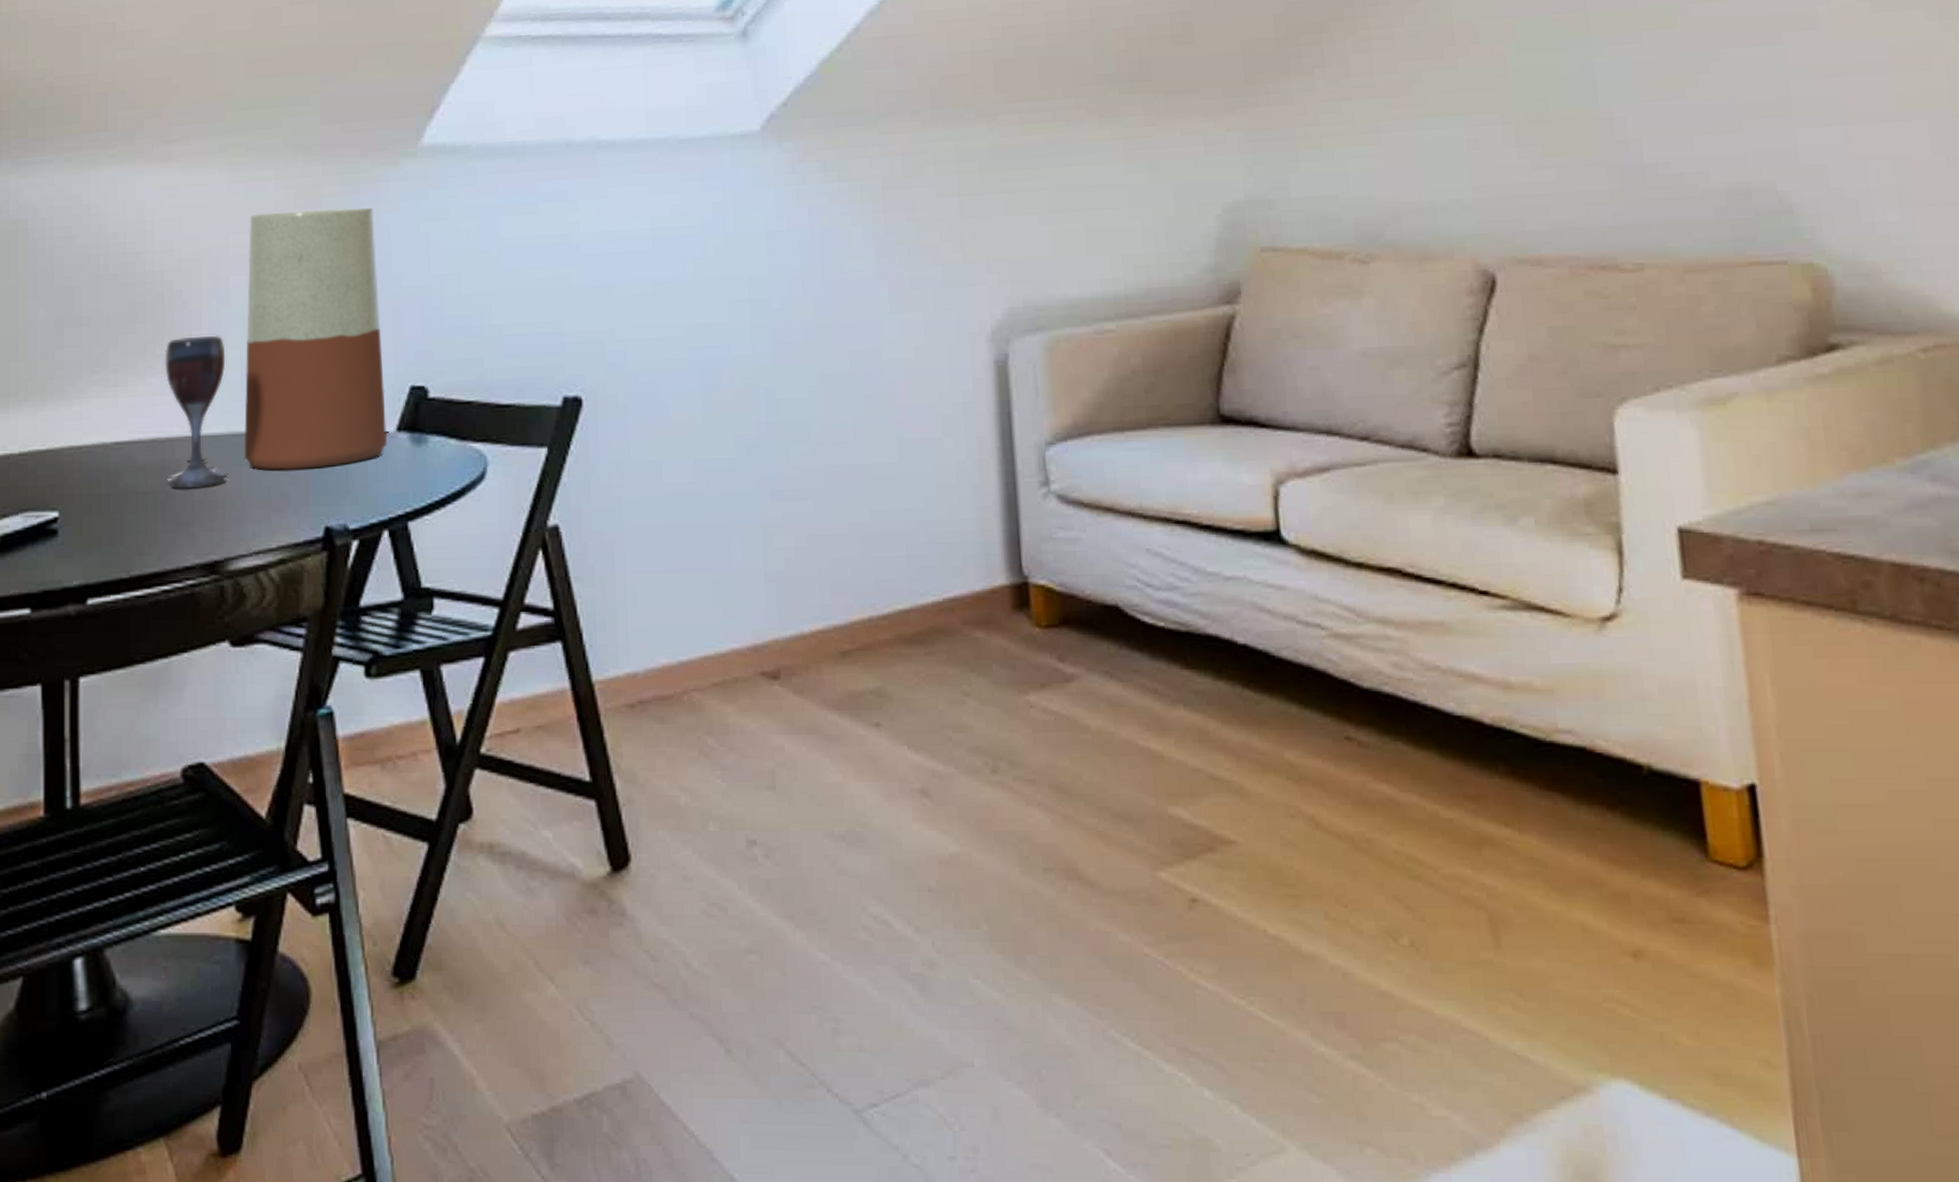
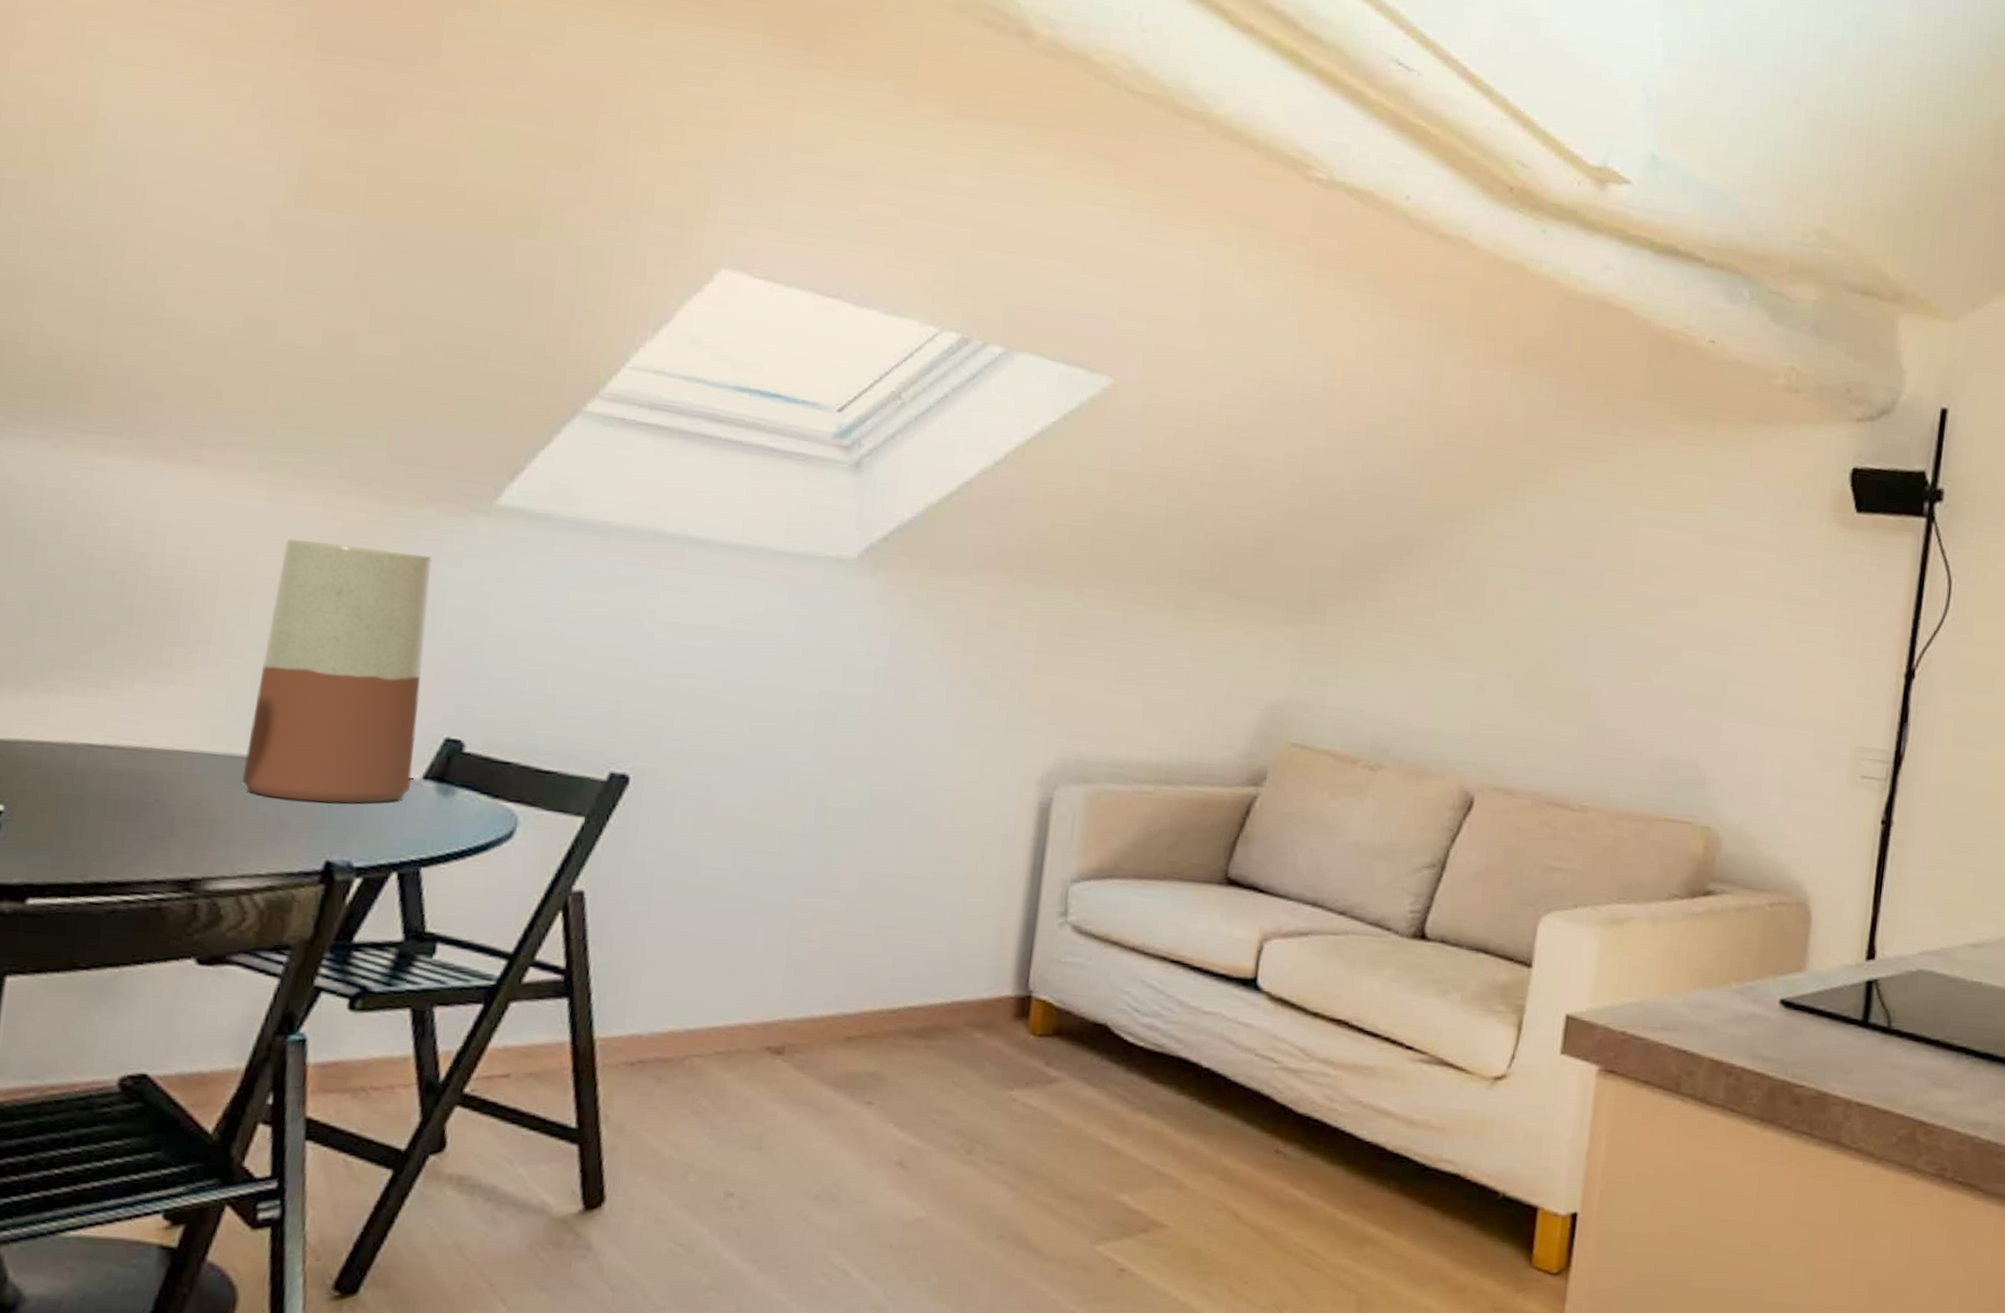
cup: present [165,335,226,488] -> none [144,648,237,804]

